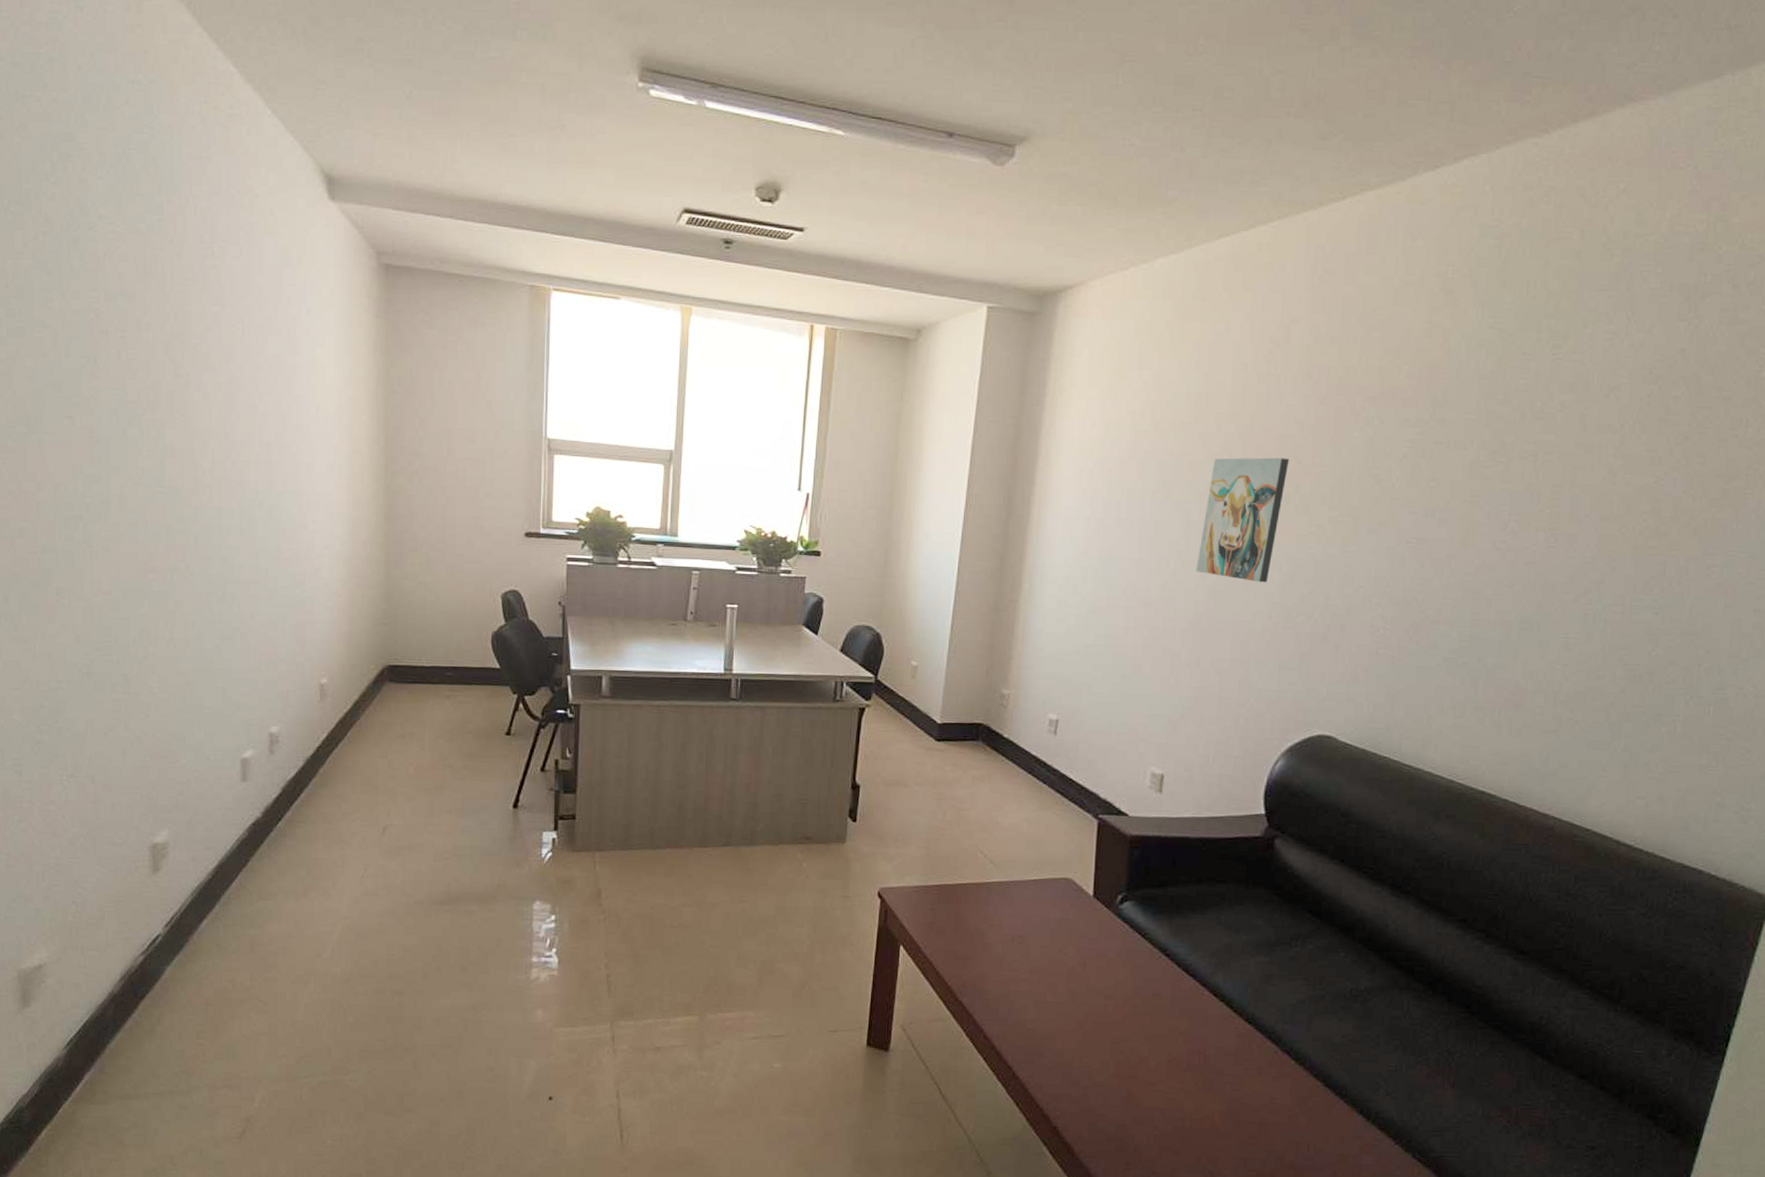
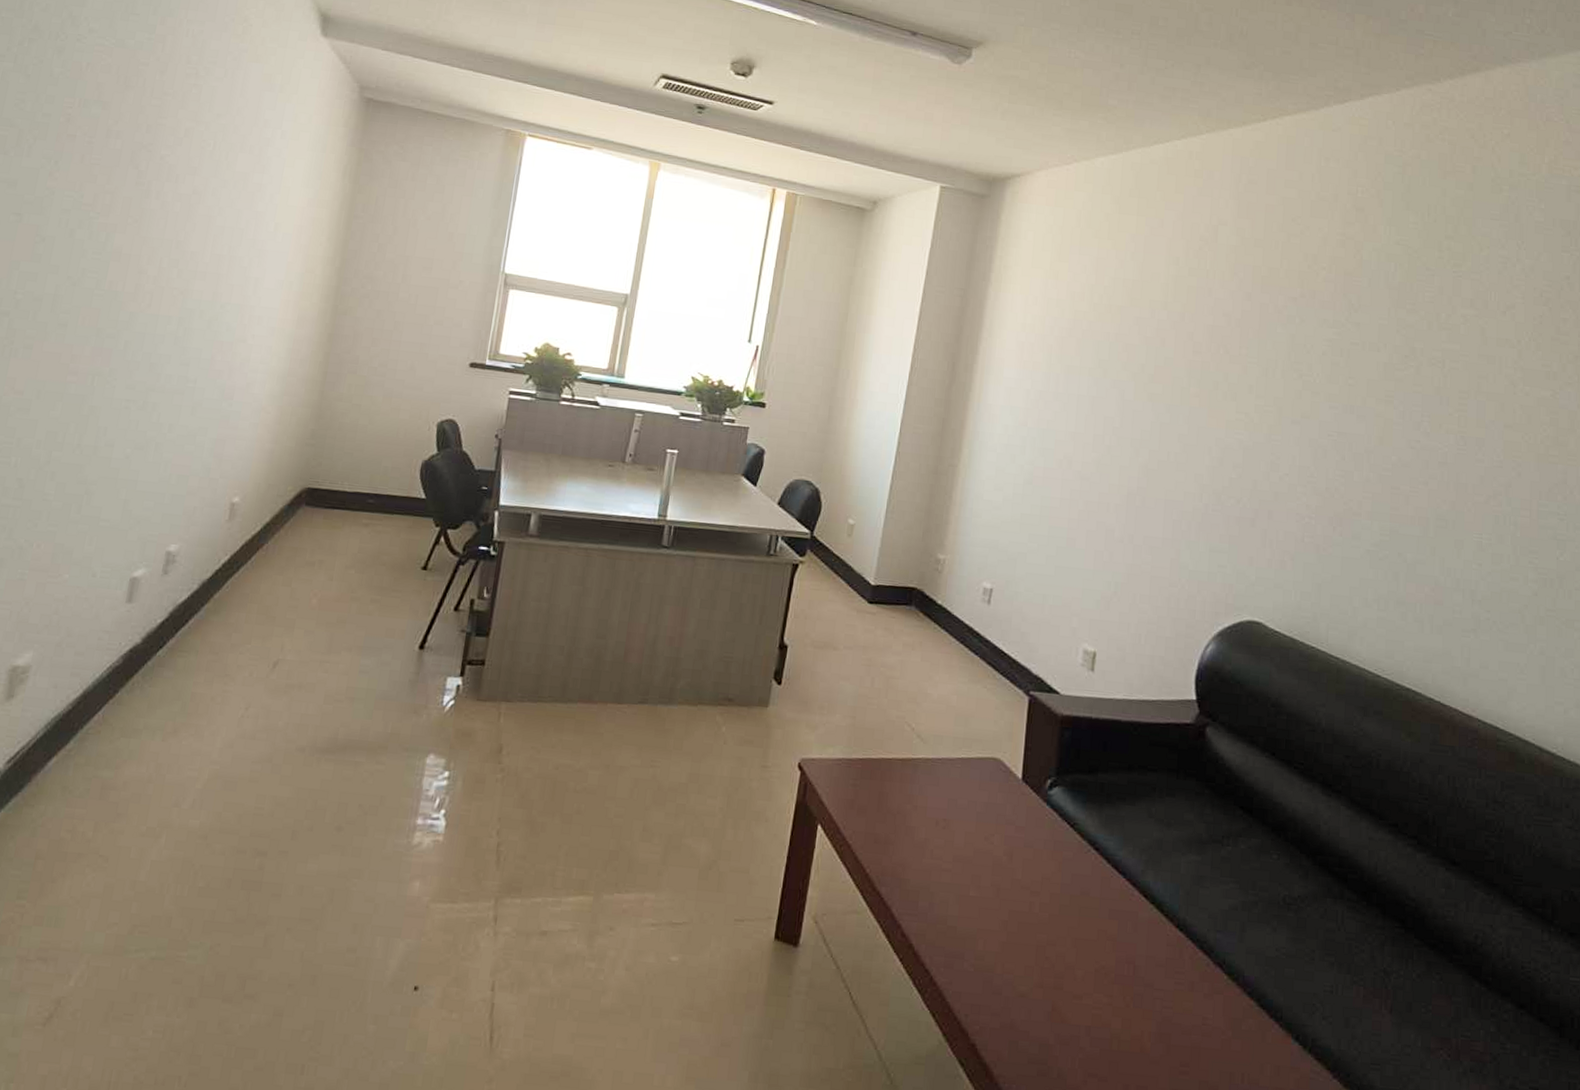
wall art: present [1196,457,1290,583] -> none [1130,342,1218,465]

